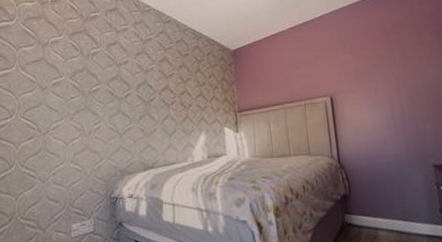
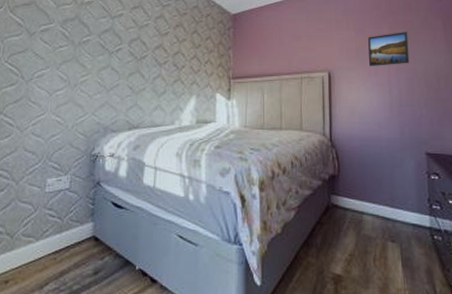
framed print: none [365,50,408,88] -> present [368,32,410,67]

